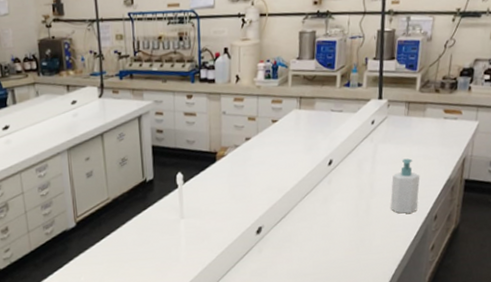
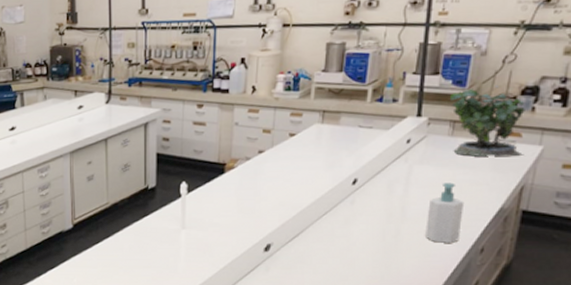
potted plant: none [404,67,465,134] -> present [449,84,525,157]

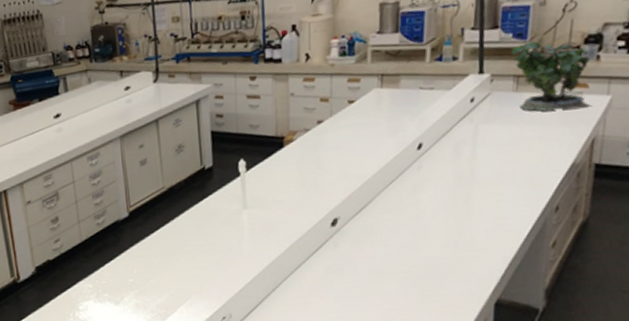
soap bottle: present [425,182,465,243] -> none [497,140,535,204]

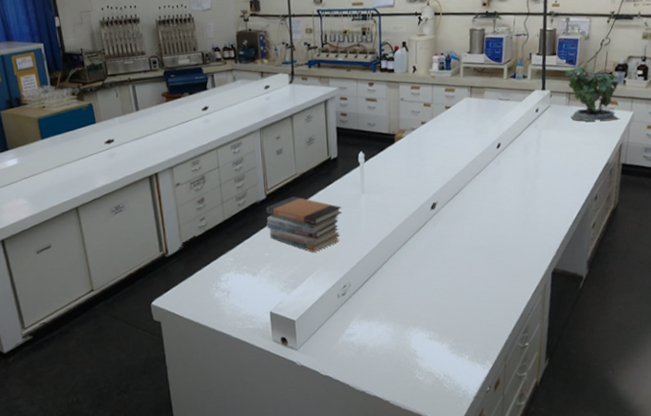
book stack: none [128,213,220,278] -> present [265,196,342,252]

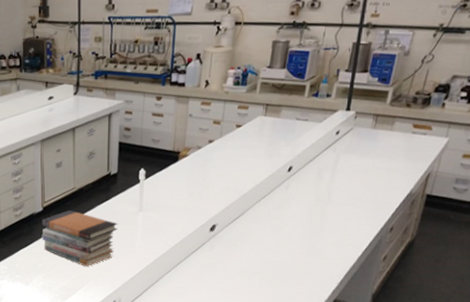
potted plant: present [564,63,621,122] -> none [374,82,437,147]

